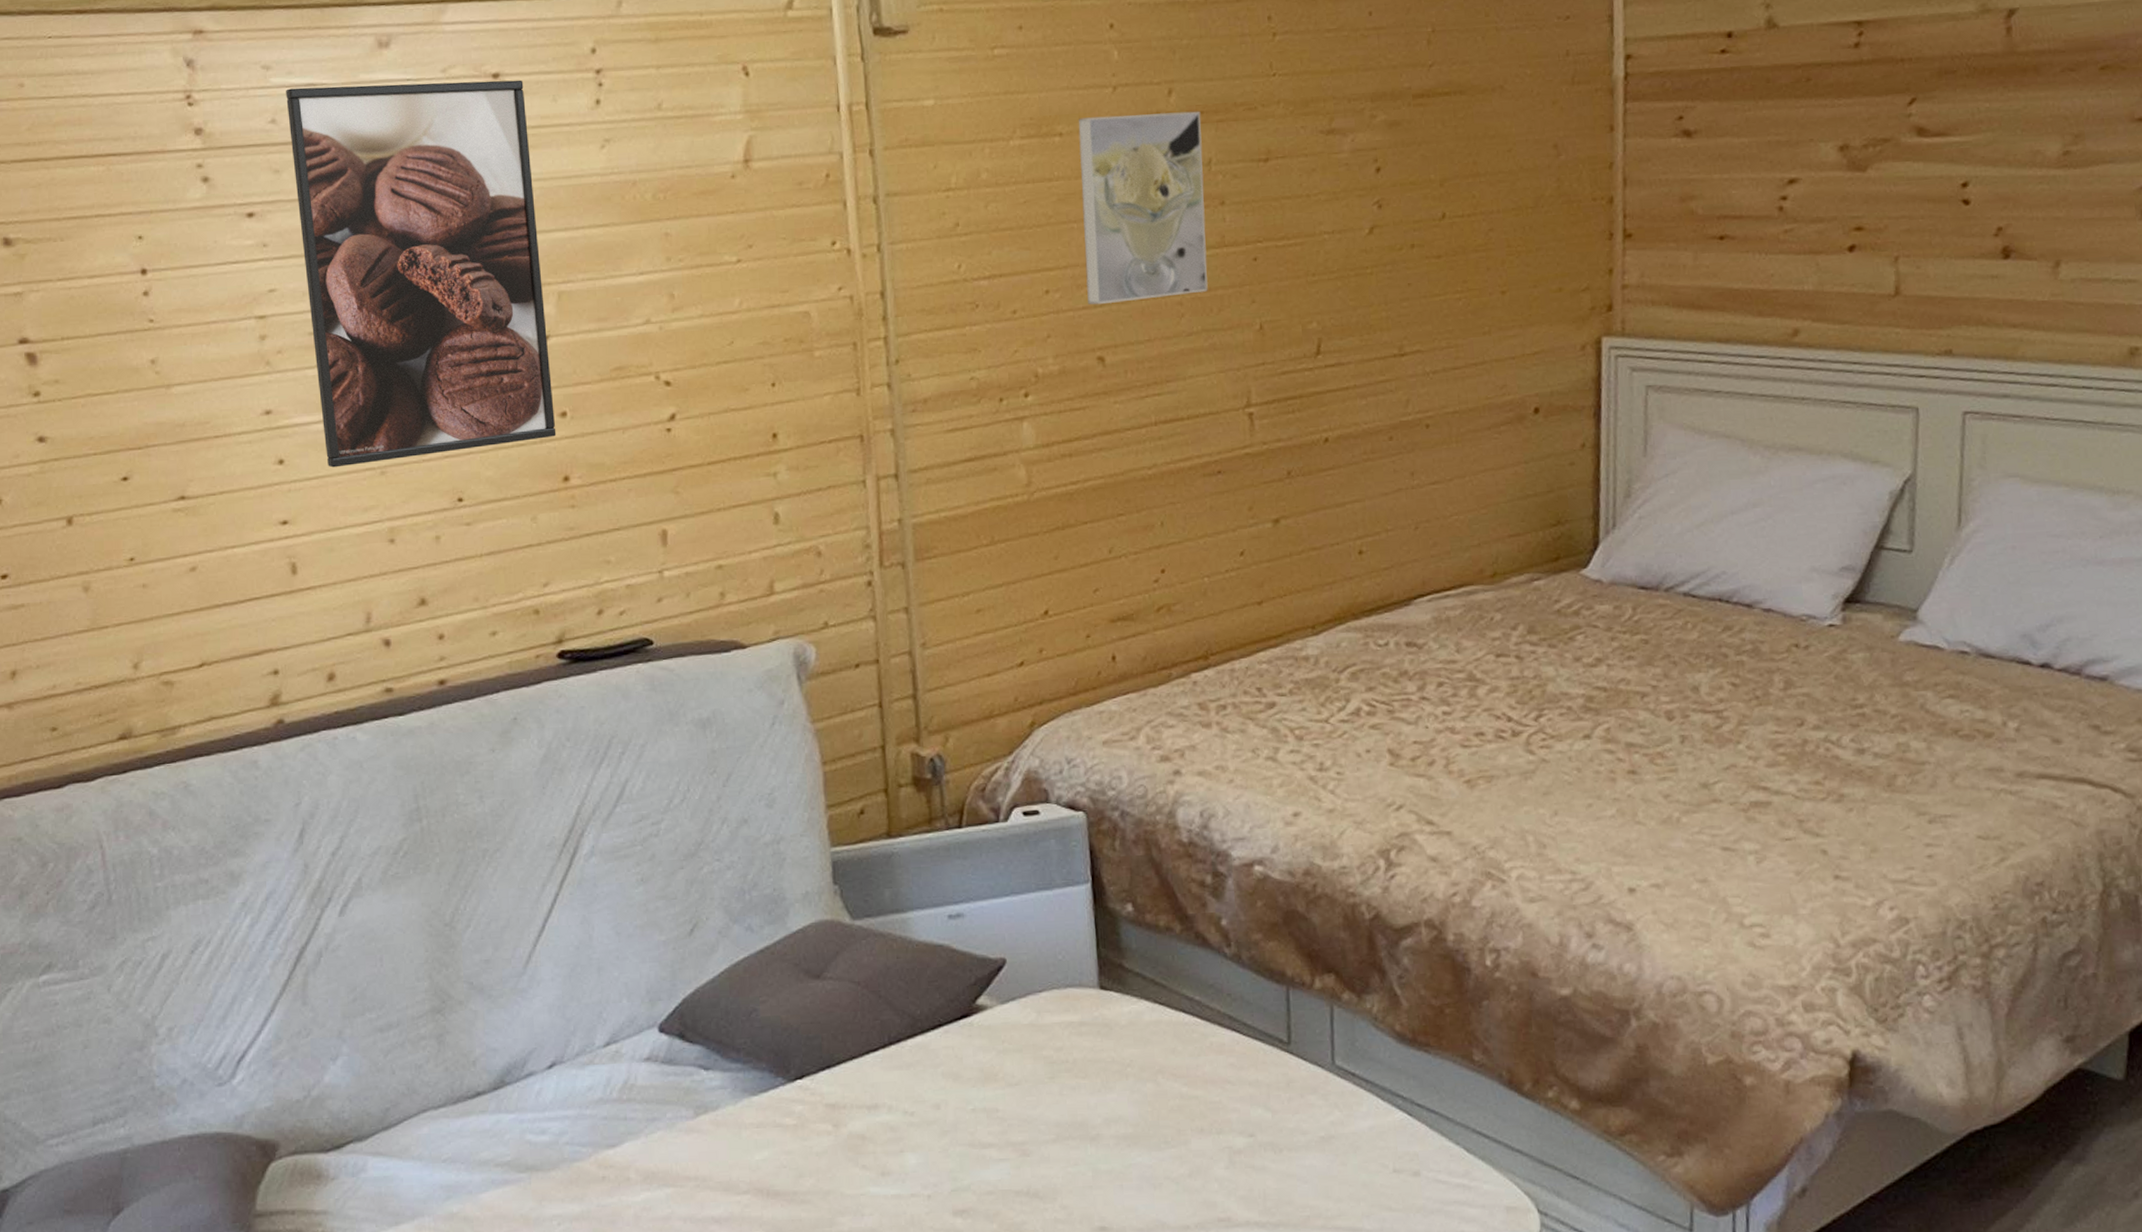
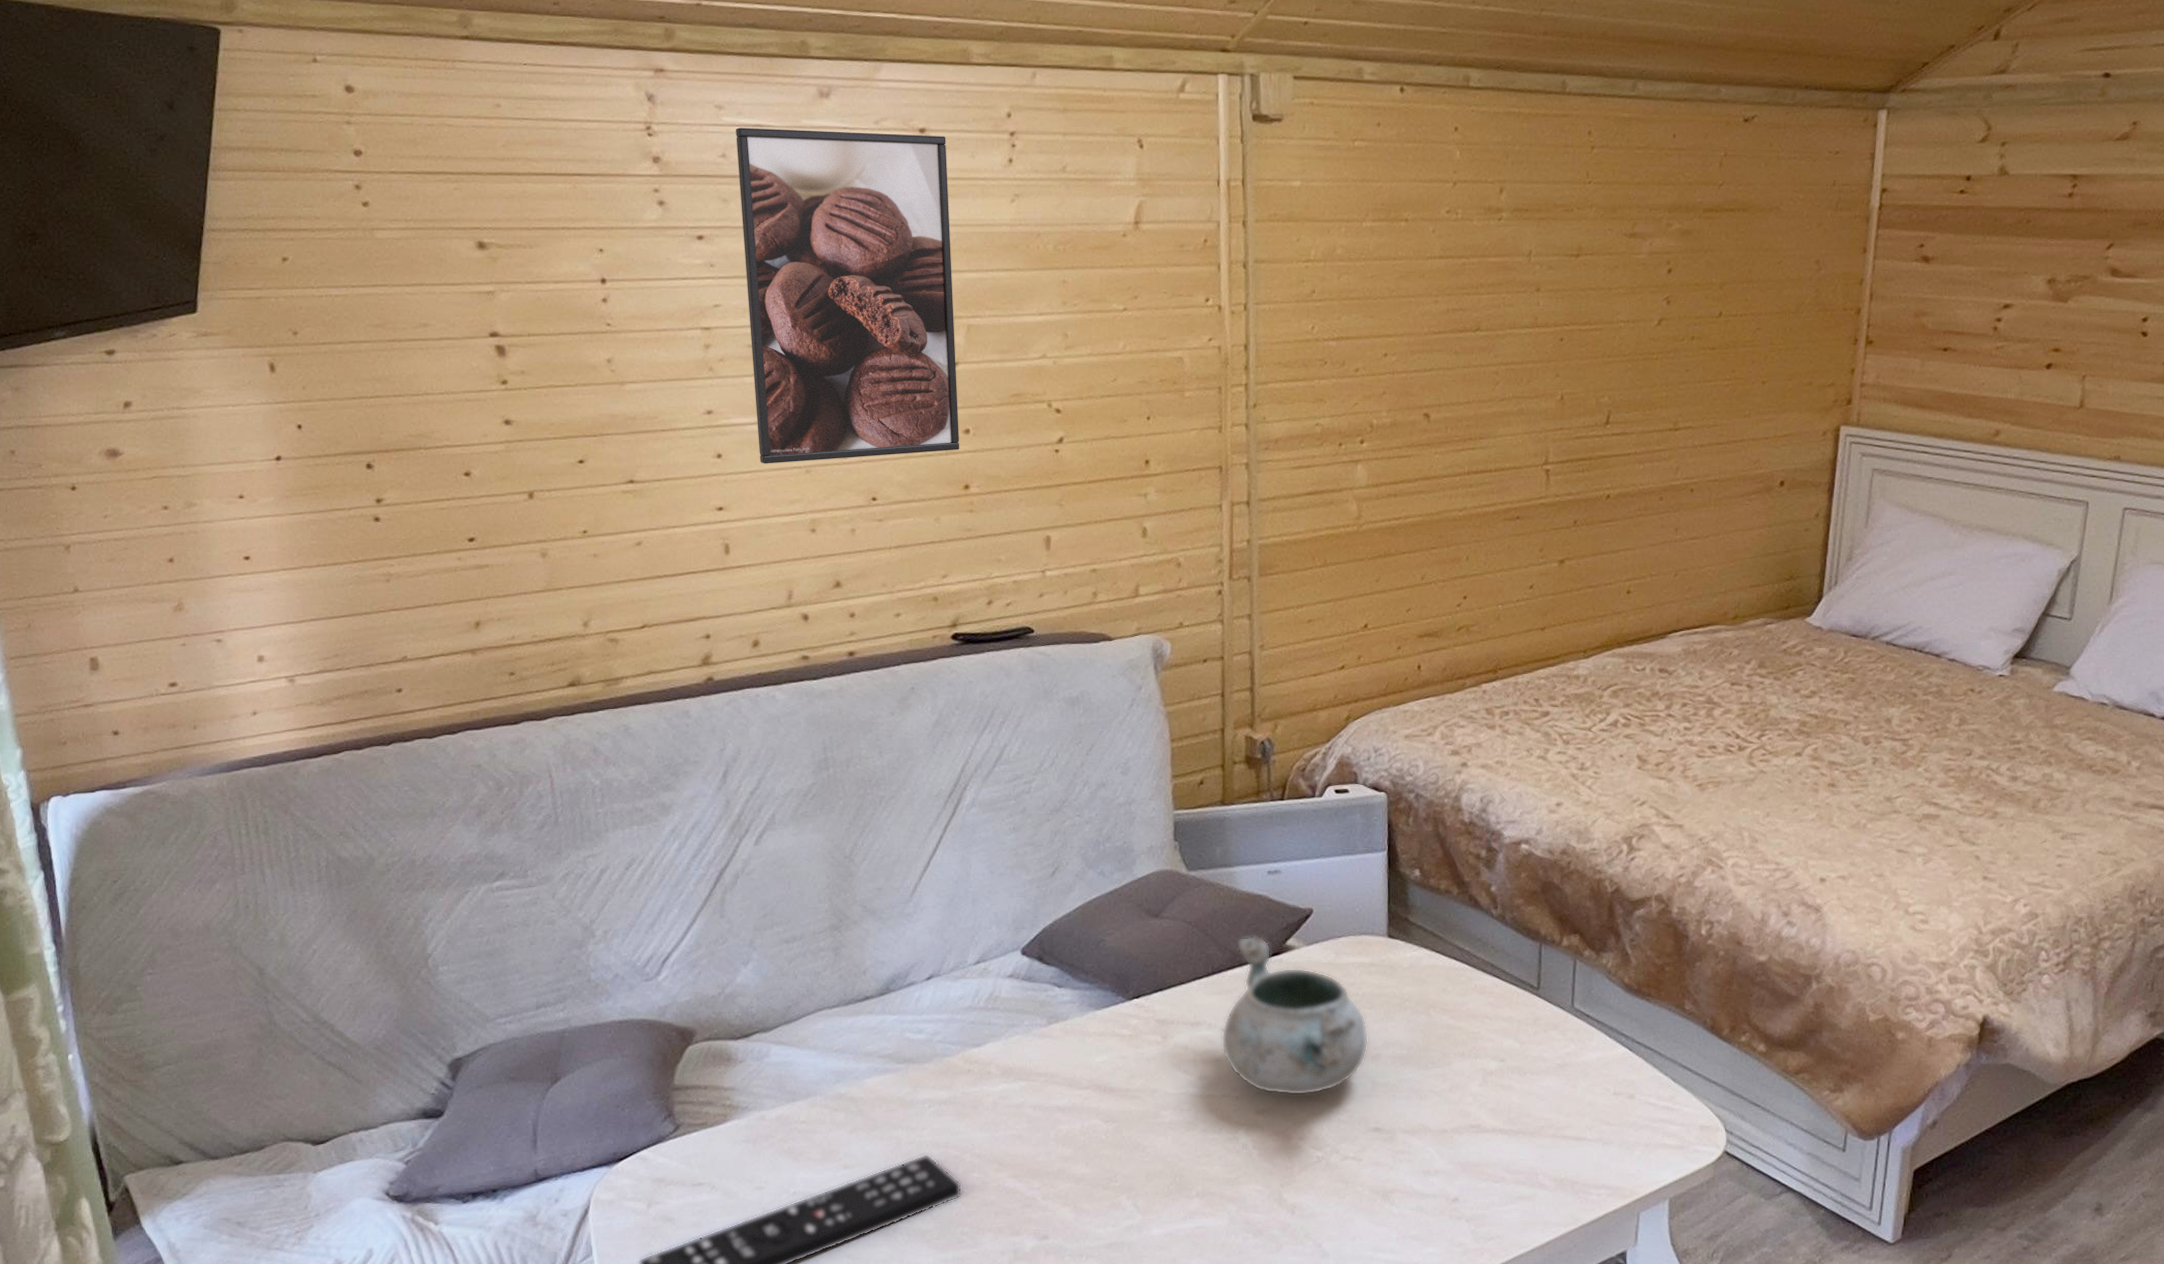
decorative bowl: none [905,995,1086,1191] -> present [1221,936,1369,1096]
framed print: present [1078,111,1208,305] -> none [1418,207,1526,369]

